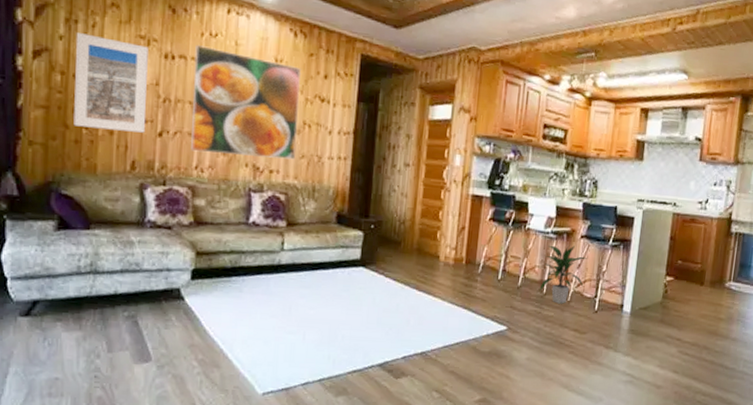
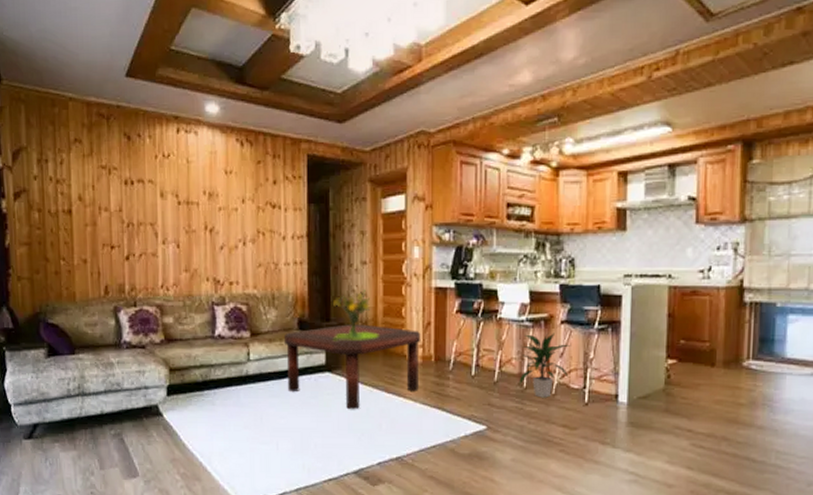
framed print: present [73,33,149,133] -> none [47,171,114,259]
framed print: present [190,44,302,160] -> none [151,166,253,271]
coffee table: none [320,222,455,305] -> present [283,324,421,410]
bouquet: none [369,190,415,239] -> present [332,289,379,340]

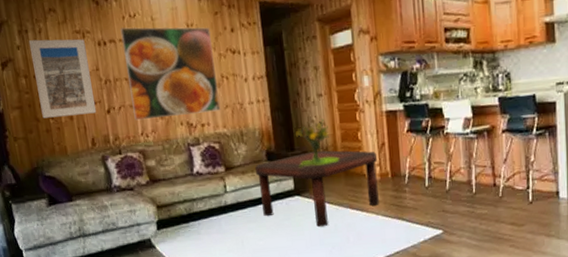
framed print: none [47,171,114,259] -> present [28,39,97,119]
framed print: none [151,166,253,271] -> present [120,27,221,121]
indoor plant: present [519,333,571,398] -> none [468,142,513,201]

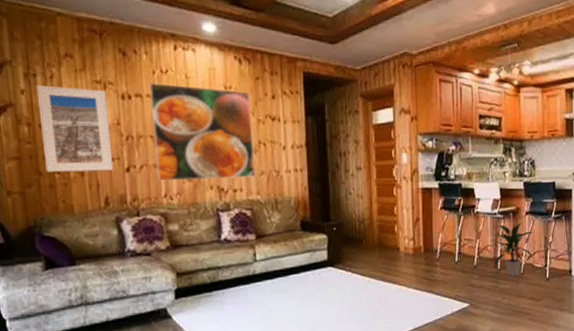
coffee table: present [254,150,379,228] -> none [287,223,412,299]
bouquet: present [296,119,340,167] -> none [332,192,375,238]
indoor plant: none [468,142,513,201] -> present [494,222,534,277]

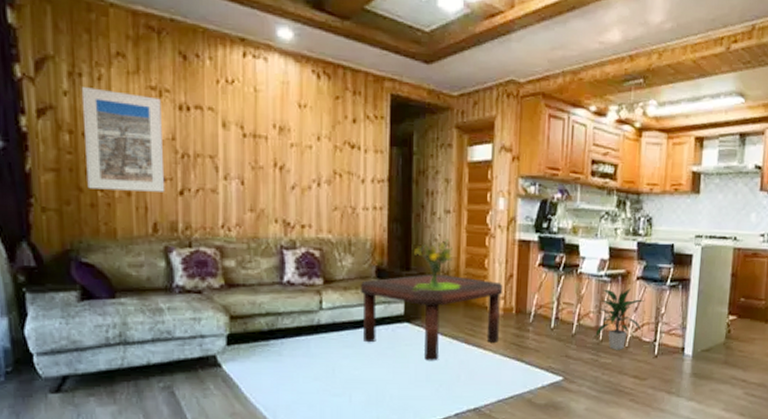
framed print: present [149,82,256,182] -> none [211,92,328,213]
coffee table: none [287,223,412,299] -> present [360,274,503,361]
bouquet: none [332,192,375,238] -> present [412,239,461,291]

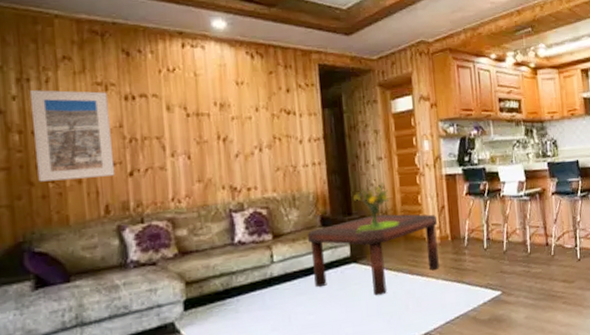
indoor plant: present [595,288,645,350] -> none [523,203,563,260]

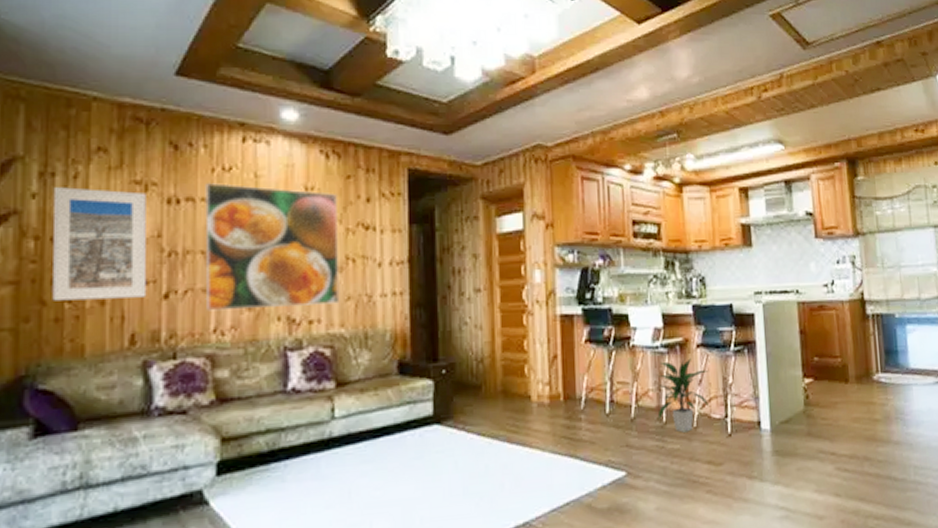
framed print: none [154,81,271,185] -> present [205,182,340,311]
coffee table: present [307,214,439,296] -> none [379,362,547,470]
bouquet: present [353,182,399,232] -> none [441,321,498,384]
indoor plant: none [523,203,563,260] -> present [657,358,710,433]

